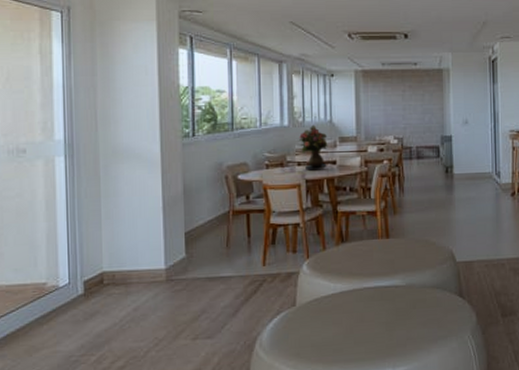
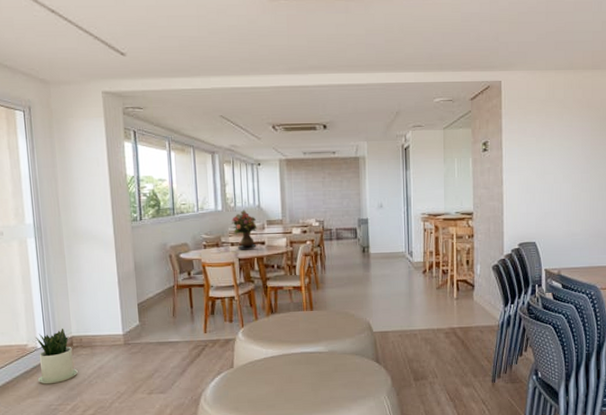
planter: none [56,263,107,331] -> present [36,329,78,384]

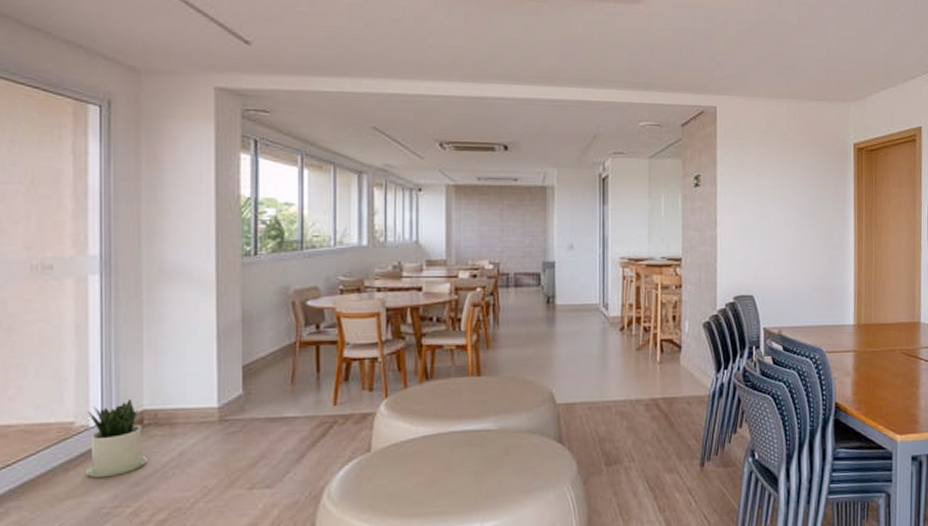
bouquet: present [232,209,257,250] -> none [380,245,413,297]

